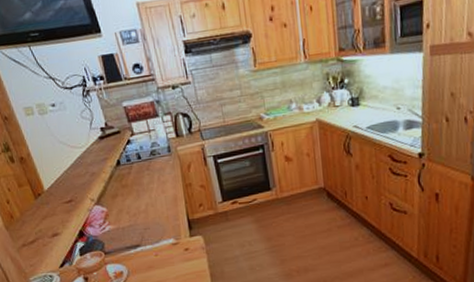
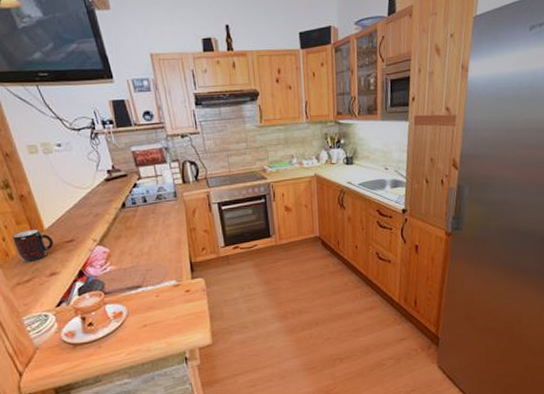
mug: none [16,190,54,223] -> present [13,229,54,262]

